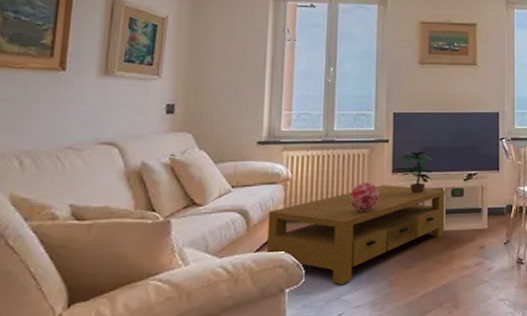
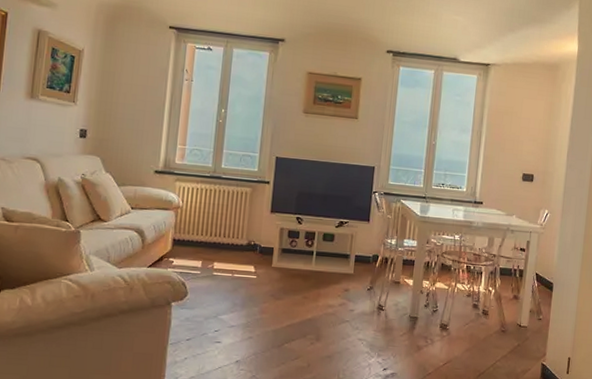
coffee table: present [267,185,445,285] -> none [158,222,318,305]
decorative sphere: present [349,183,380,211] -> none [231,218,258,244]
potted plant: present [394,151,435,194] -> none [272,194,310,235]

